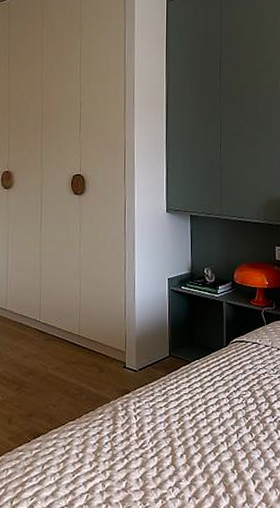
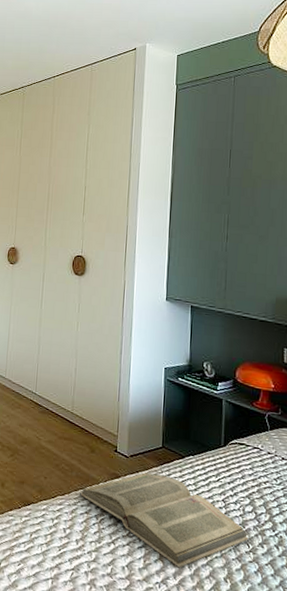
book: none [90,383,252,469] -> present [79,472,249,568]

